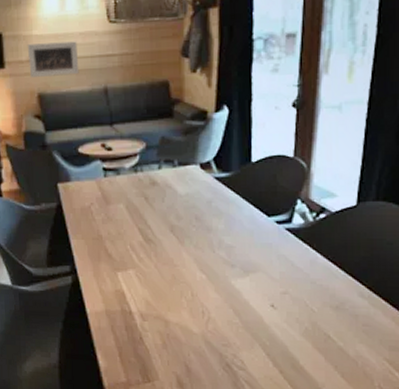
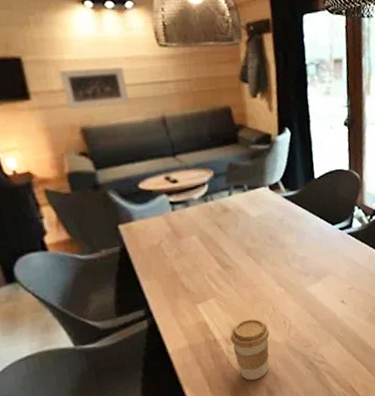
coffee cup: none [145,299,186,366] -> present [230,318,270,381]

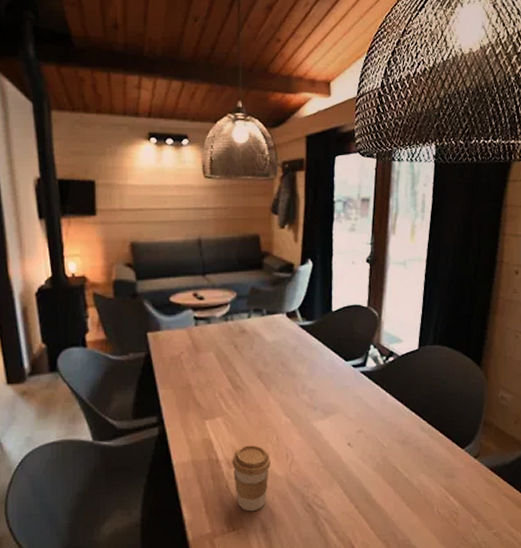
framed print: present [58,67,130,109] -> none [121,193,174,226]

